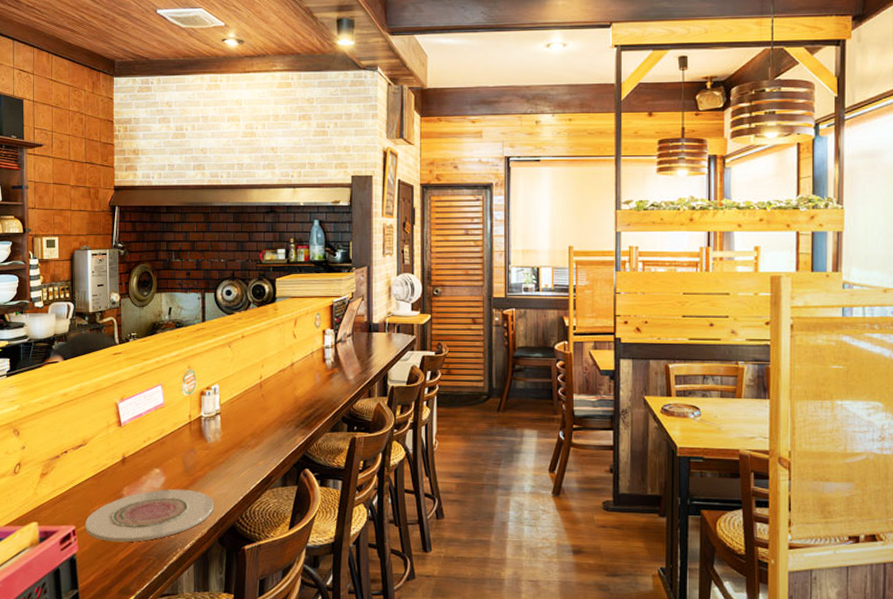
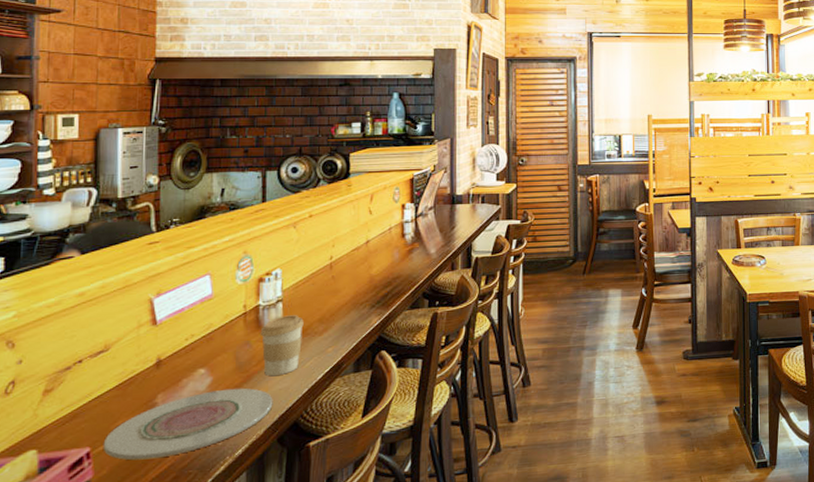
coffee cup: none [203,428,238,482] -> present [260,315,304,376]

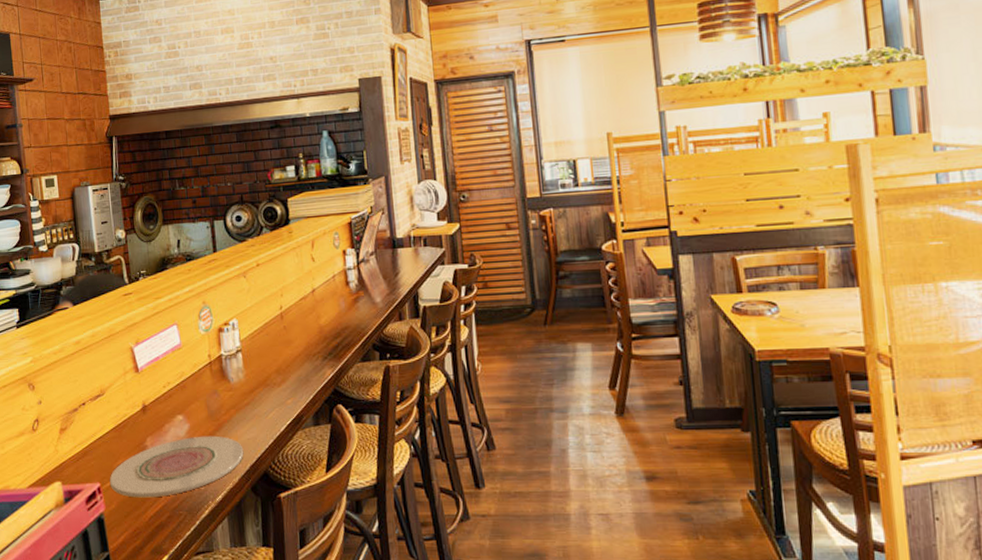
coffee cup: present [260,315,304,376] -> none [225,365,263,426]

